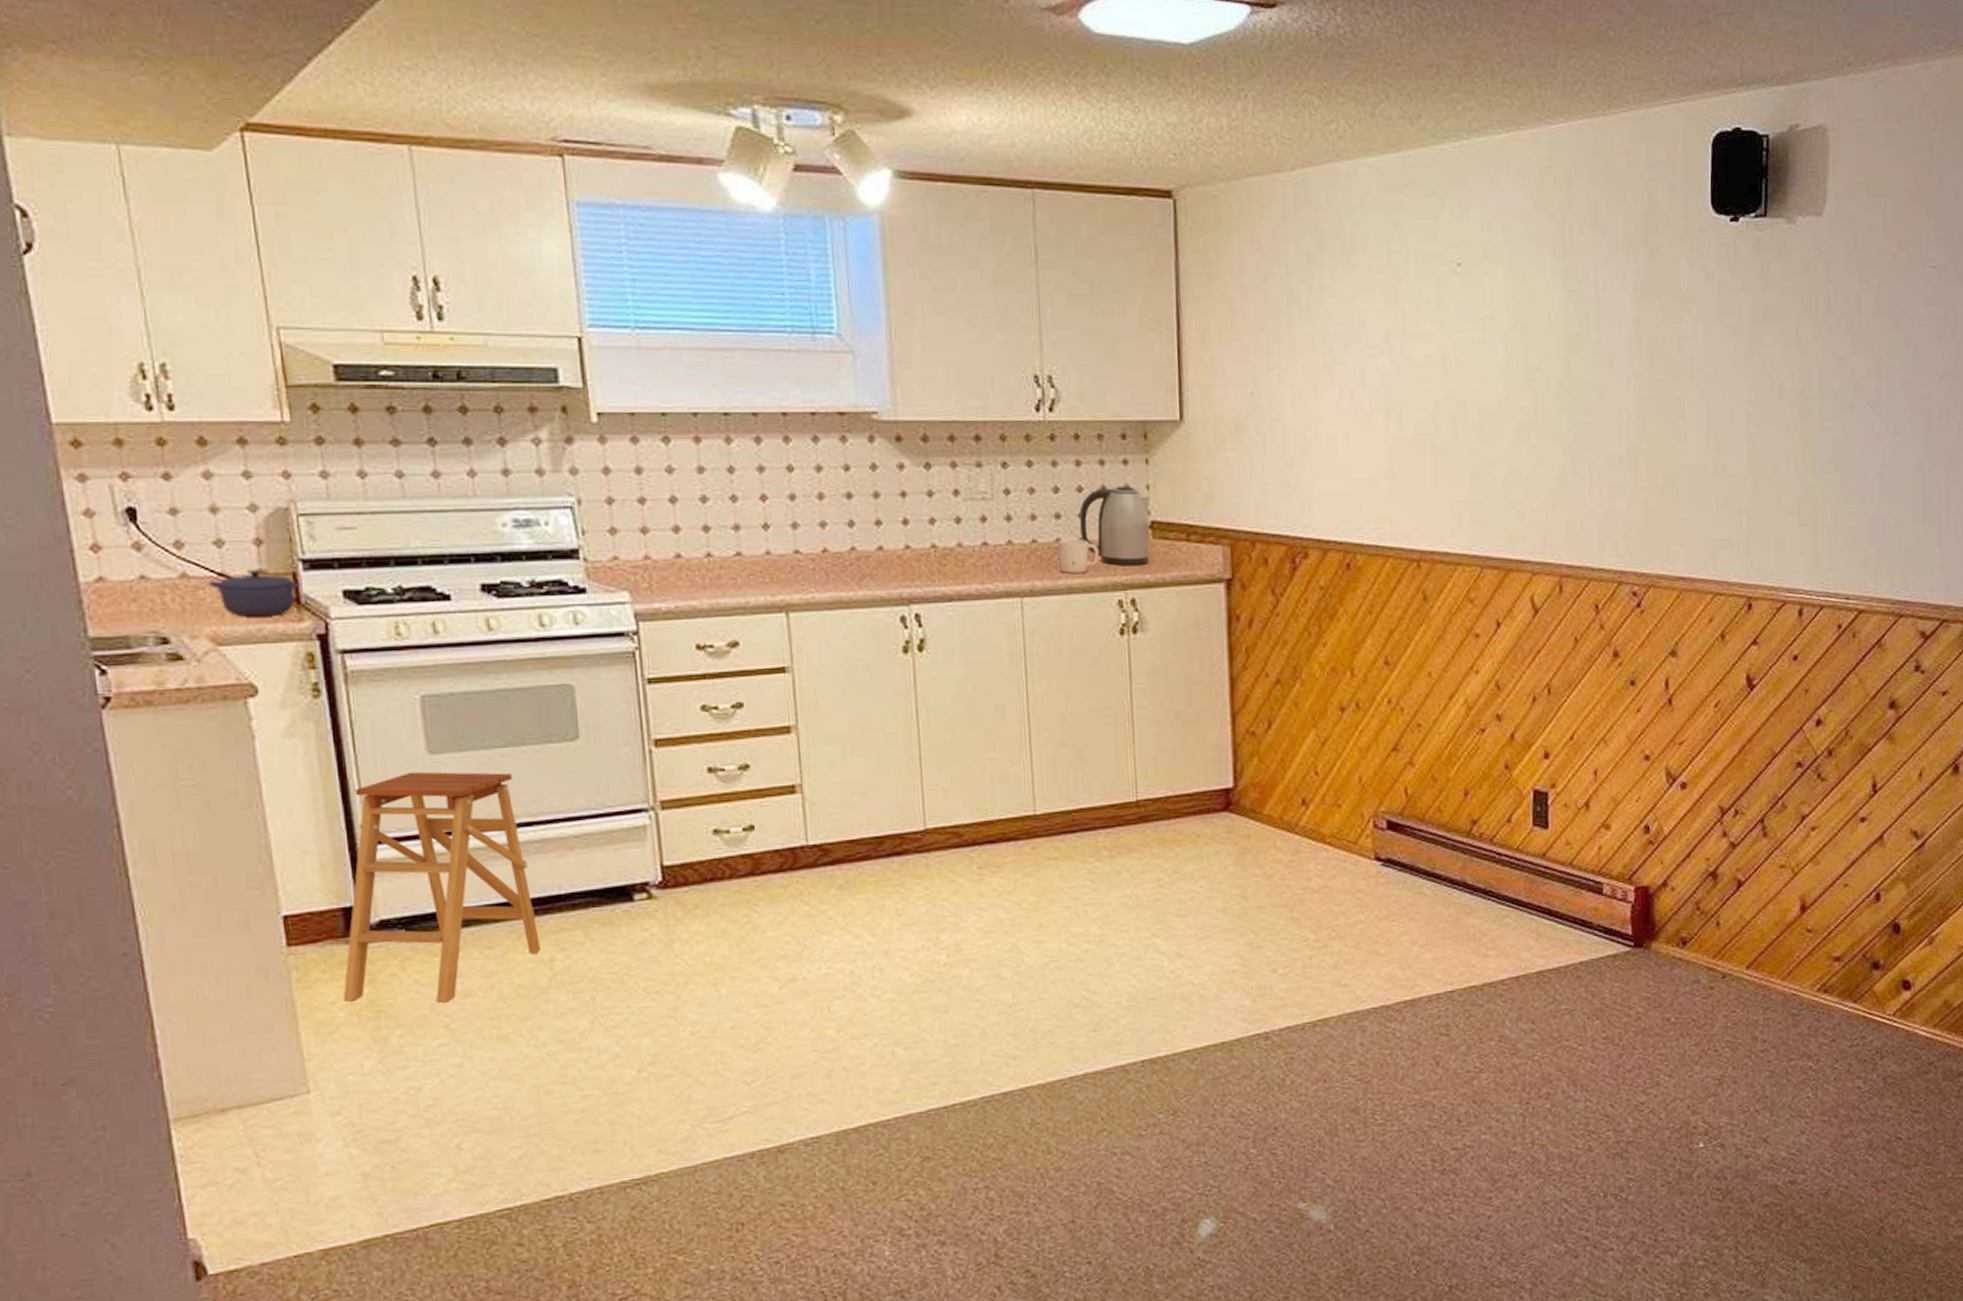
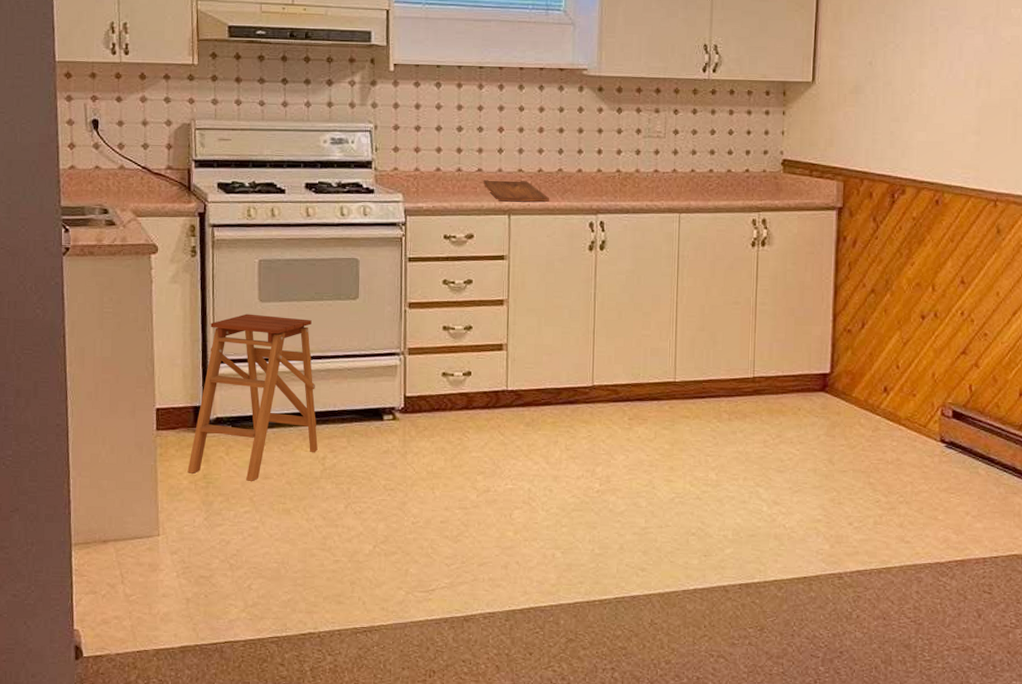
cooking pot: present [209,569,301,617] -> none [136,165,192,198]
cutting board: none [745,566,843,595] -> present [483,180,550,202]
mug: present [1057,538,1100,573] -> none [709,170,742,197]
kettle: present [1079,485,1151,566] -> none [727,131,784,194]

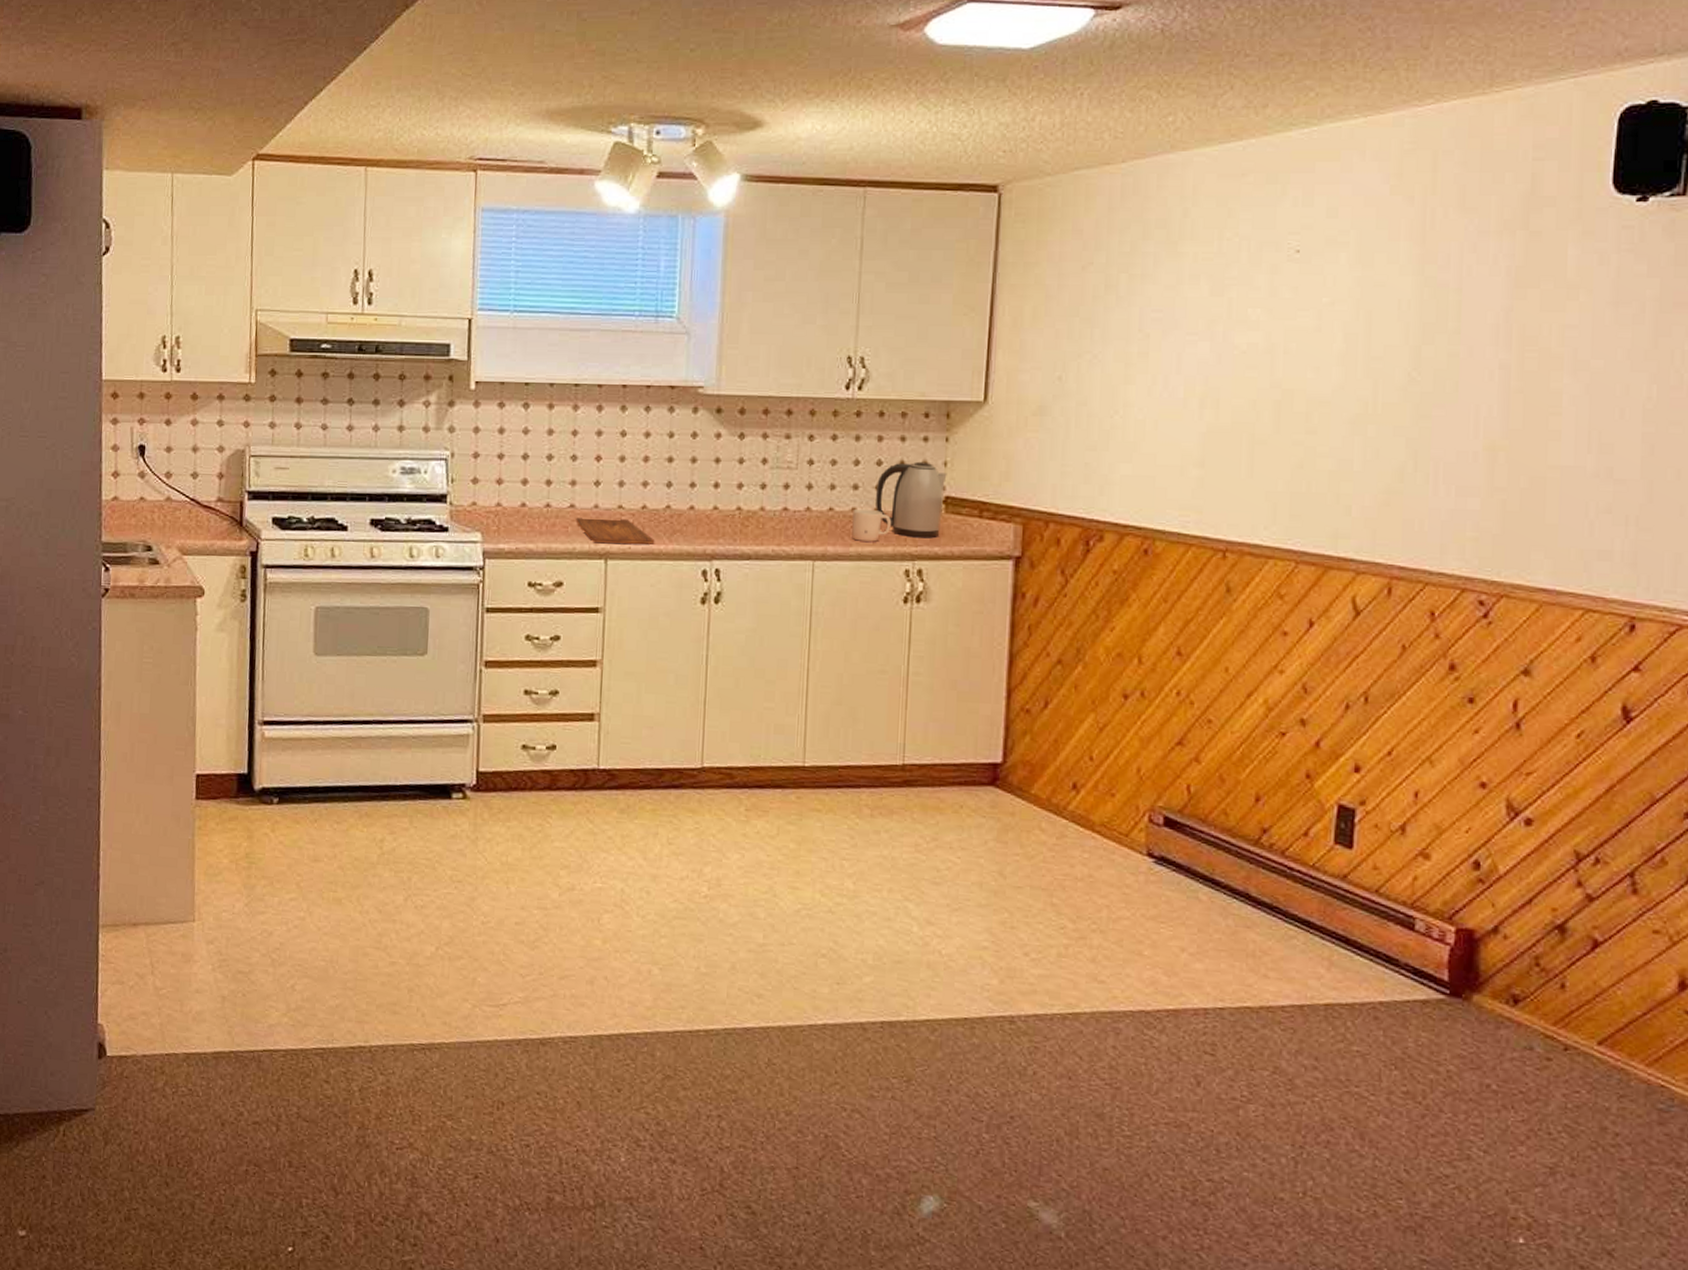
step ladder: present [187,314,318,481] -> none [228,668,376,864]
mug: none [709,170,742,197] -> present [850,508,892,542]
kettle: none [727,131,784,194] -> present [874,461,947,538]

